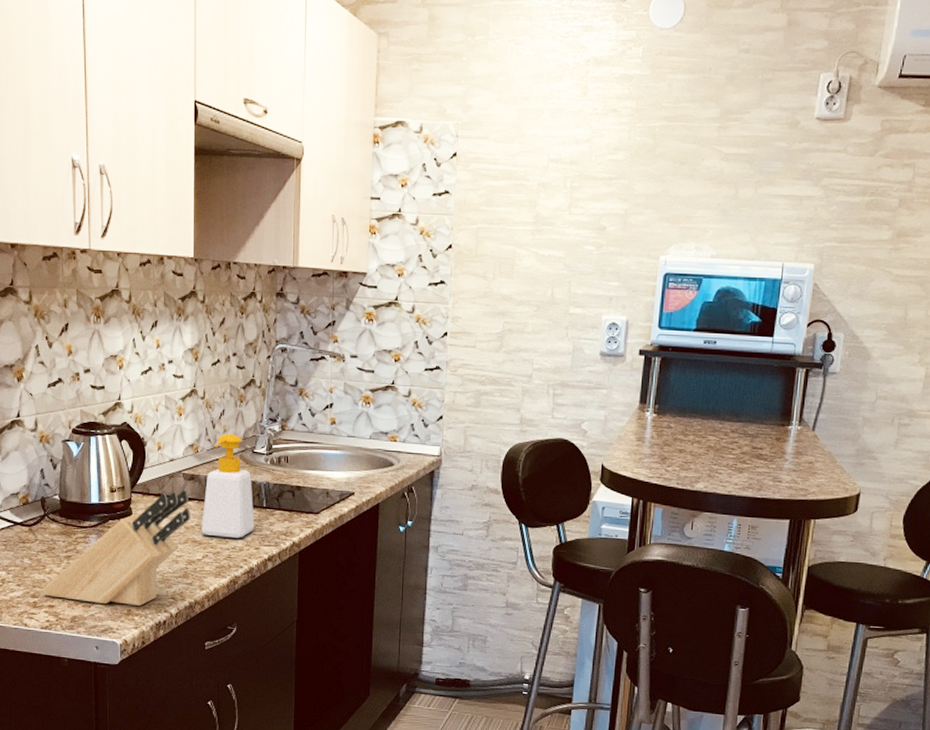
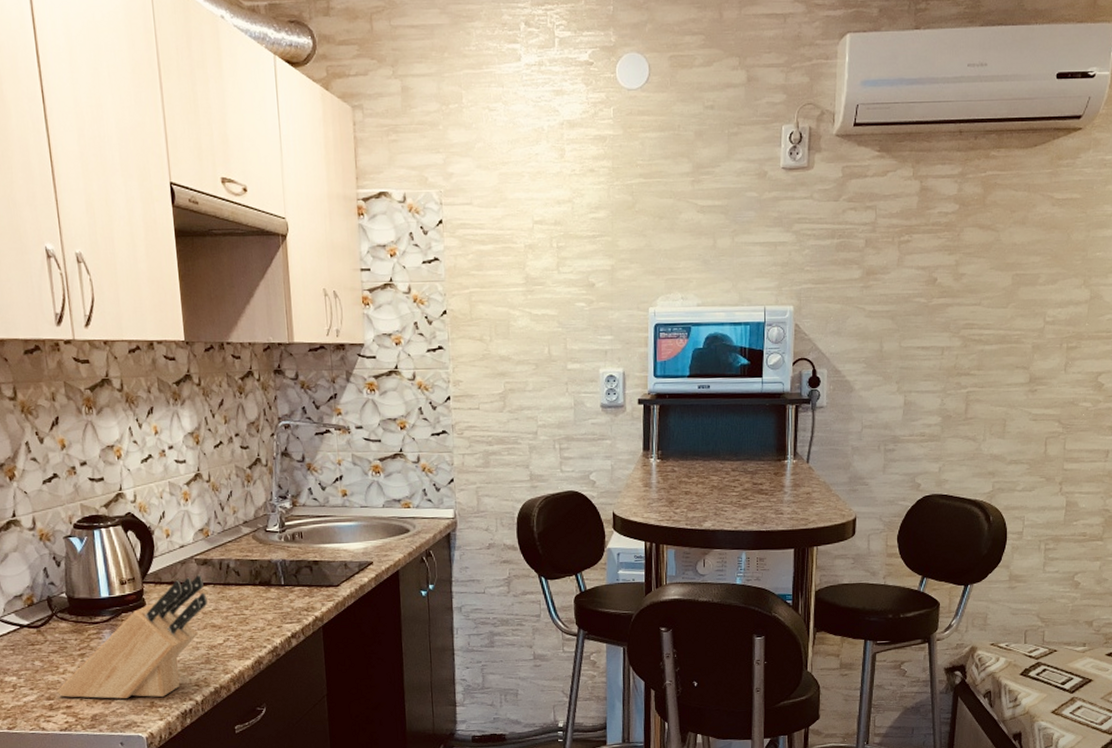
soap bottle: present [201,434,254,538] -> none [219,515,274,619]

